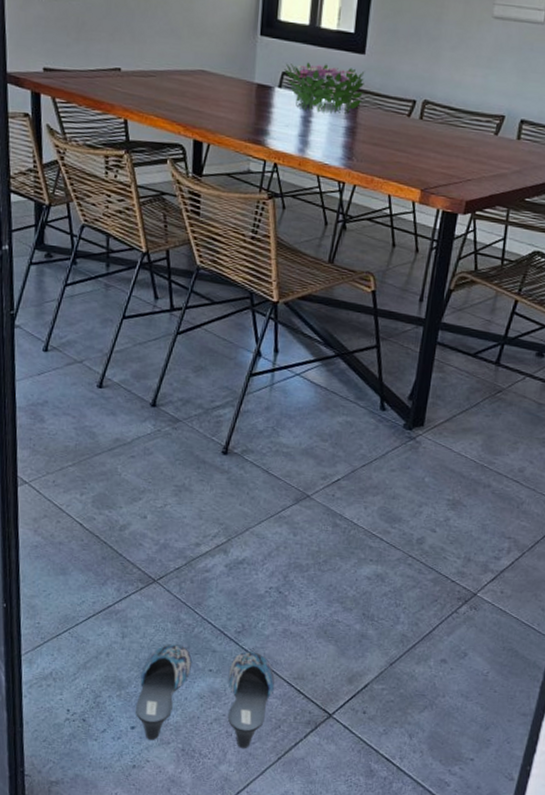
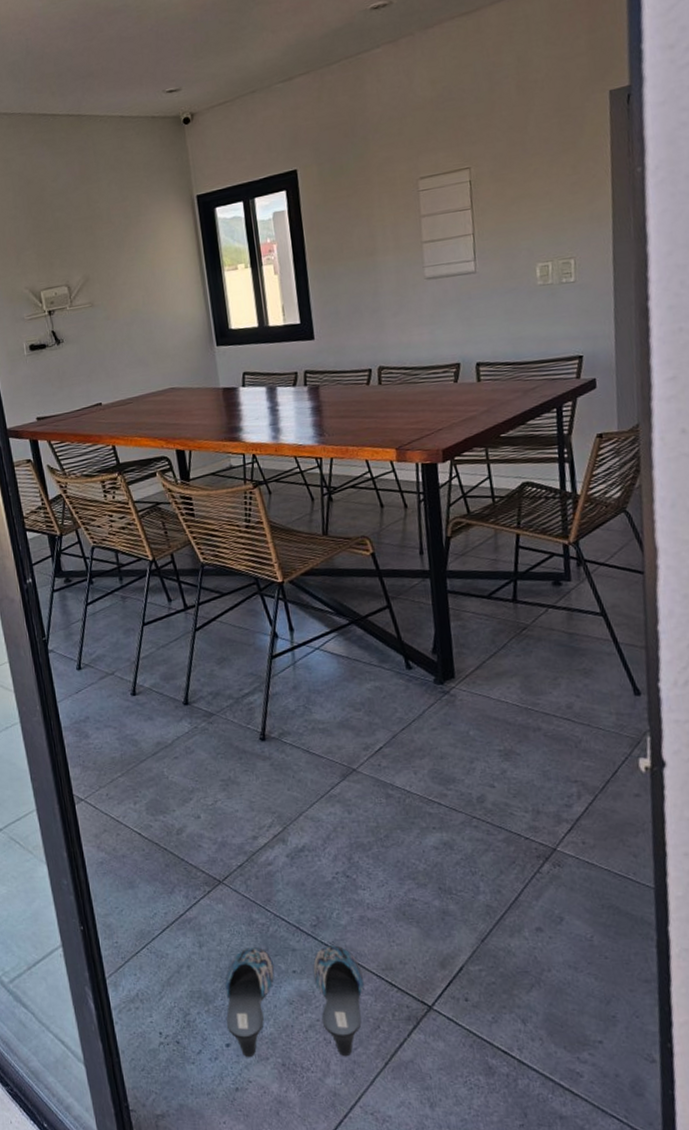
flower arrangement: present [284,62,365,114] -> none [244,354,322,402]

